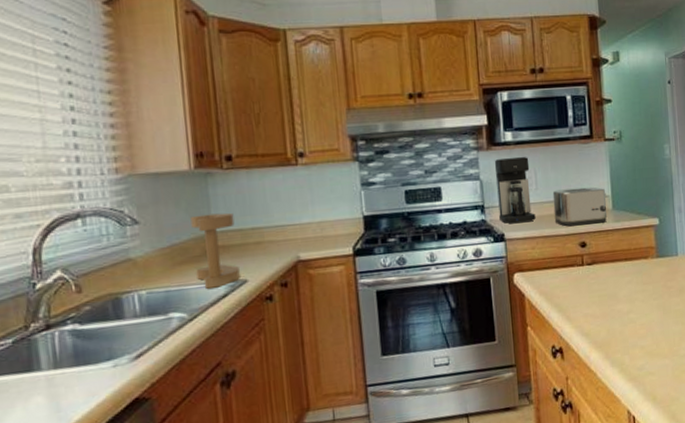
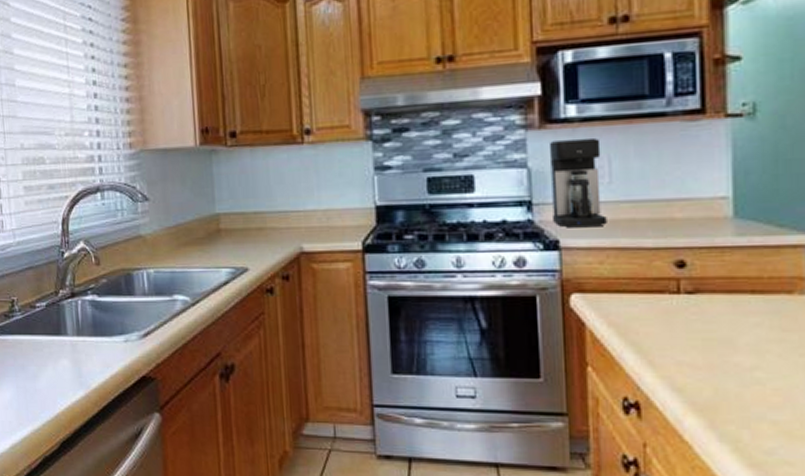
paper towel holder: present [190,212,240,289] -> none [195,193,241,273]
toaster: present [552,186,607,227] -> none [635,183,724,237]

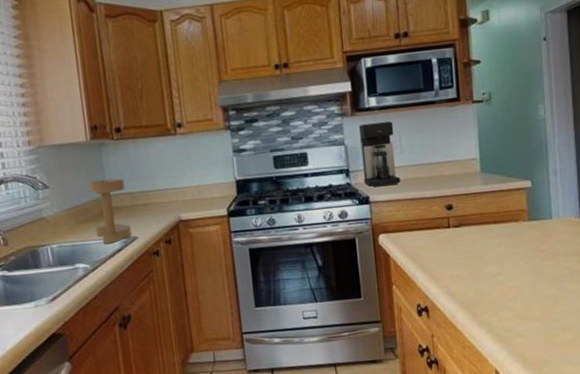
paper towel holder: none [195,193,241,273] -> present [89,178,132,244]

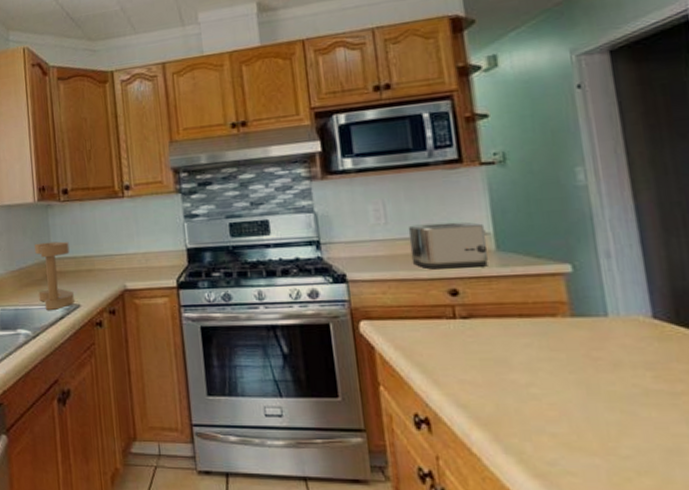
coffee maker: present [359,121,401,187] -> none [332,186,387,262]
toaster: none [417,149,475,190] -> present [408,221,488,270]

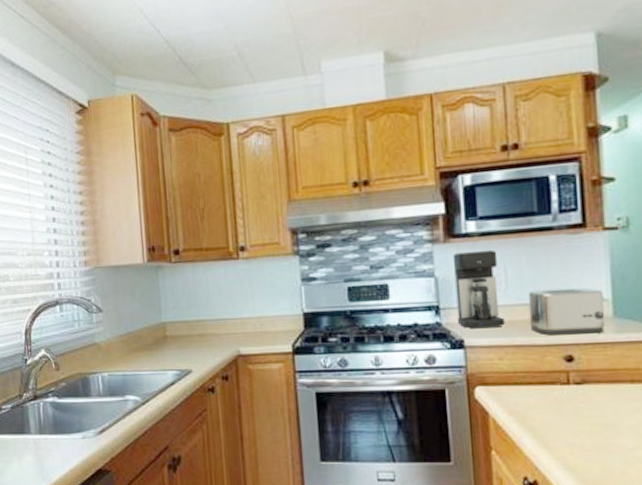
paper towel holder: present [34,241,74,310] -> none [144,304,186,376]
coffee maker: none [332,186,387,262] -> present [454,250,505,328]

